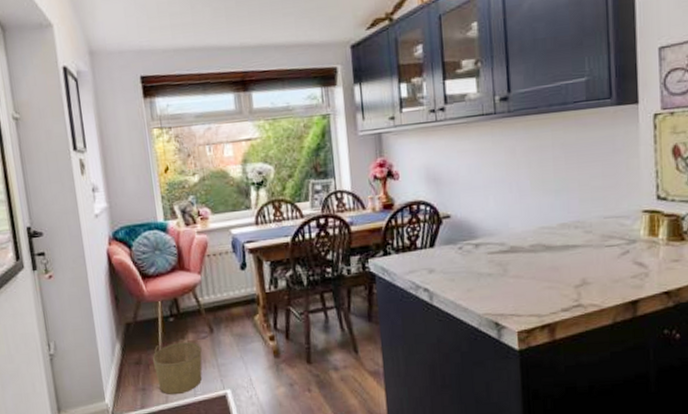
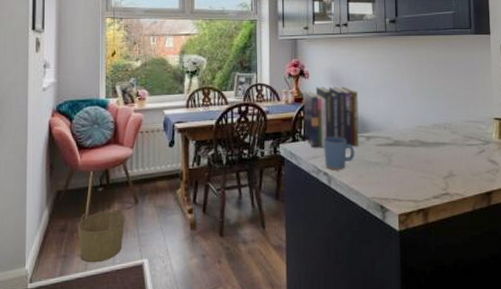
books: none [394,186,466,261] -> present [303,86,359,148]
mug: none [421,246,461,285] -> present [323,137,355,170]

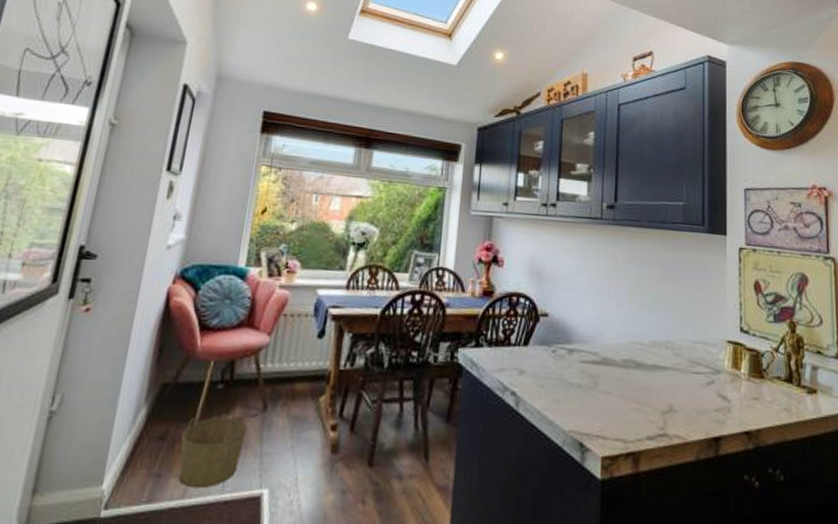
books: present [303,86,359,148] -> none [490,279,563,361]
mug: present [323,137,355,170] -> none [513,345,553,390]

